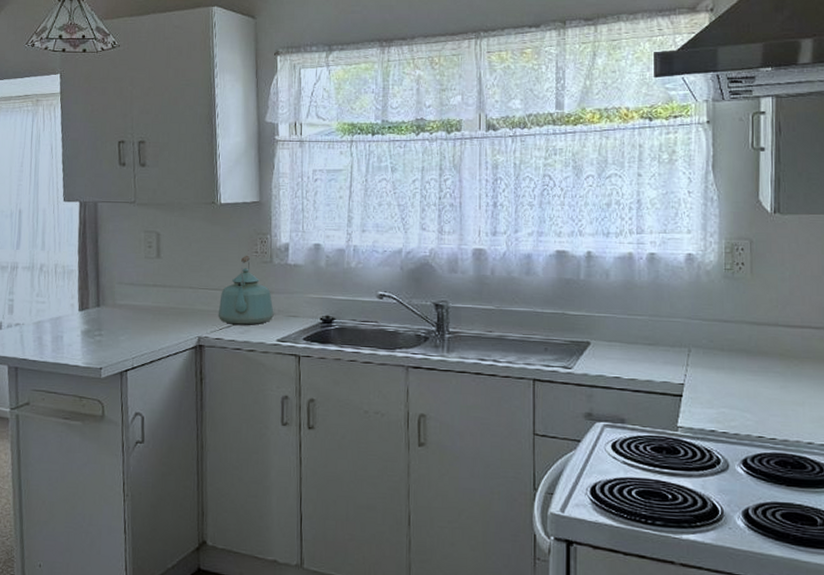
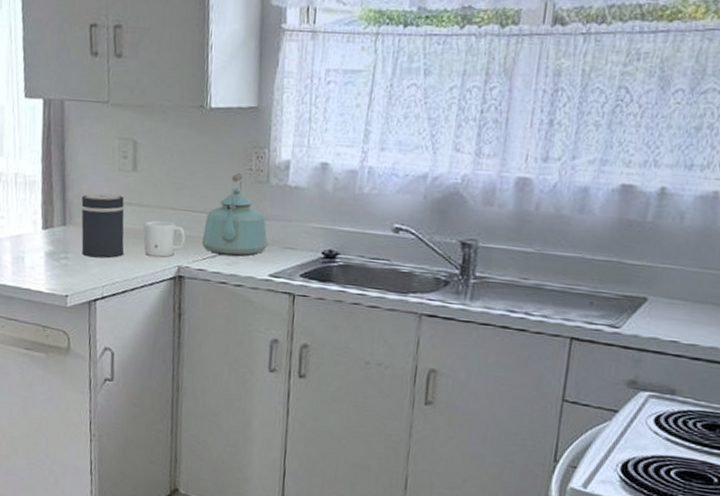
cylinder: none [113,277,151,334] -> present [81,193,125,259]
mug: none [167,298,204,331] -> present [143,220,186,258]

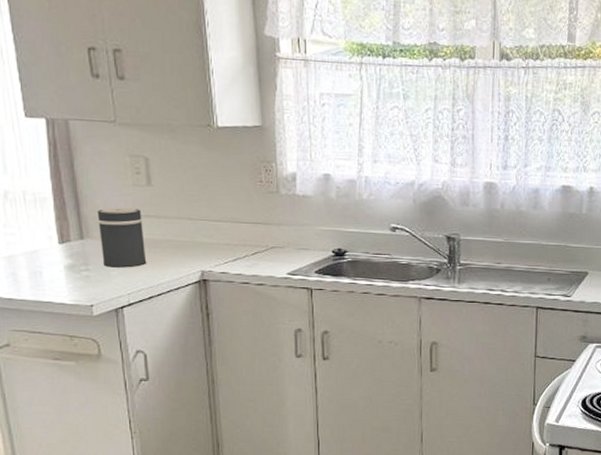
mug: present [143,220,186,258] -> none [164,230,206,265]
kettle: present [201,172,268,256] -> none [222,184,283,259]

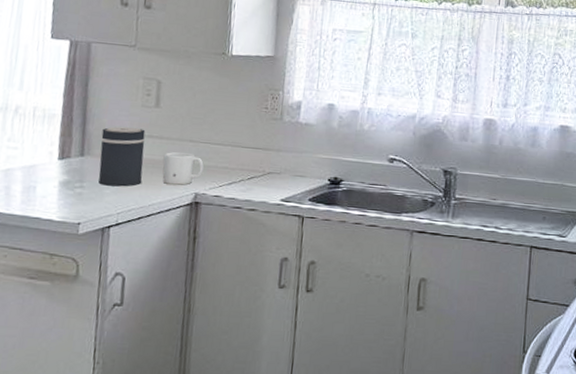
mug: none [164,230,206,265] -> present [162,151,204,186]

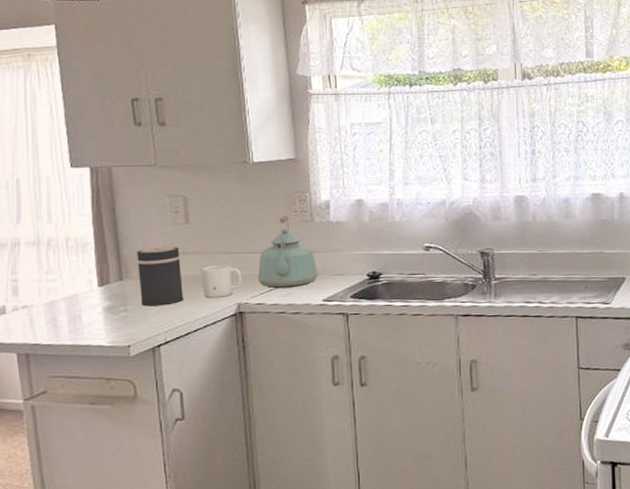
kettle: none [218,110,280,184] -> present [257,215,318,288]

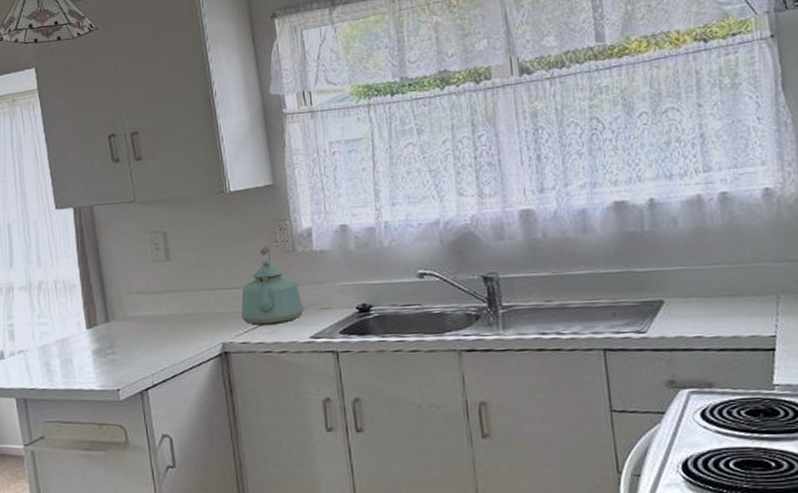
cylinder: present [137,246,183,307] -> none [121,284,168,349]
mug: present [201,264,242,299] -> none [184,301,226,339]

